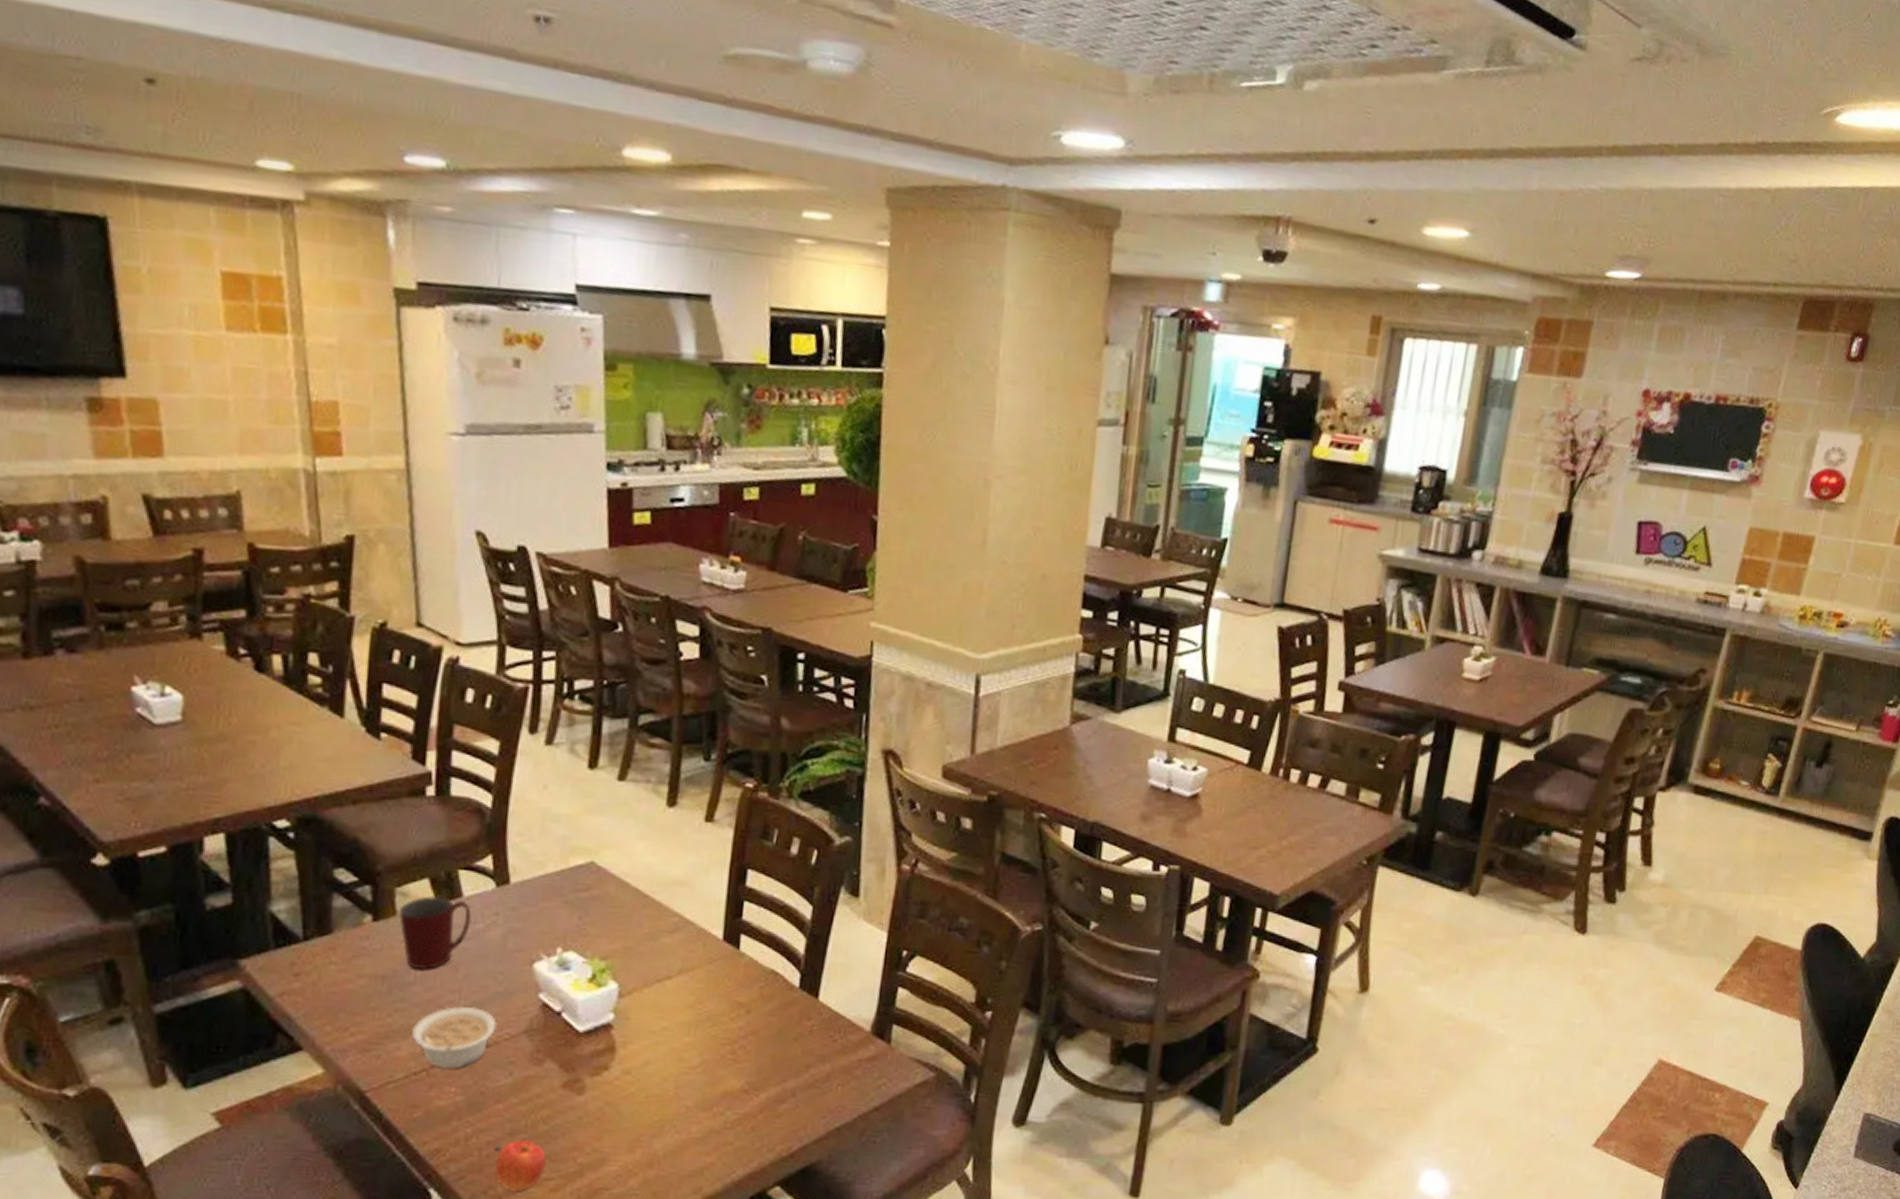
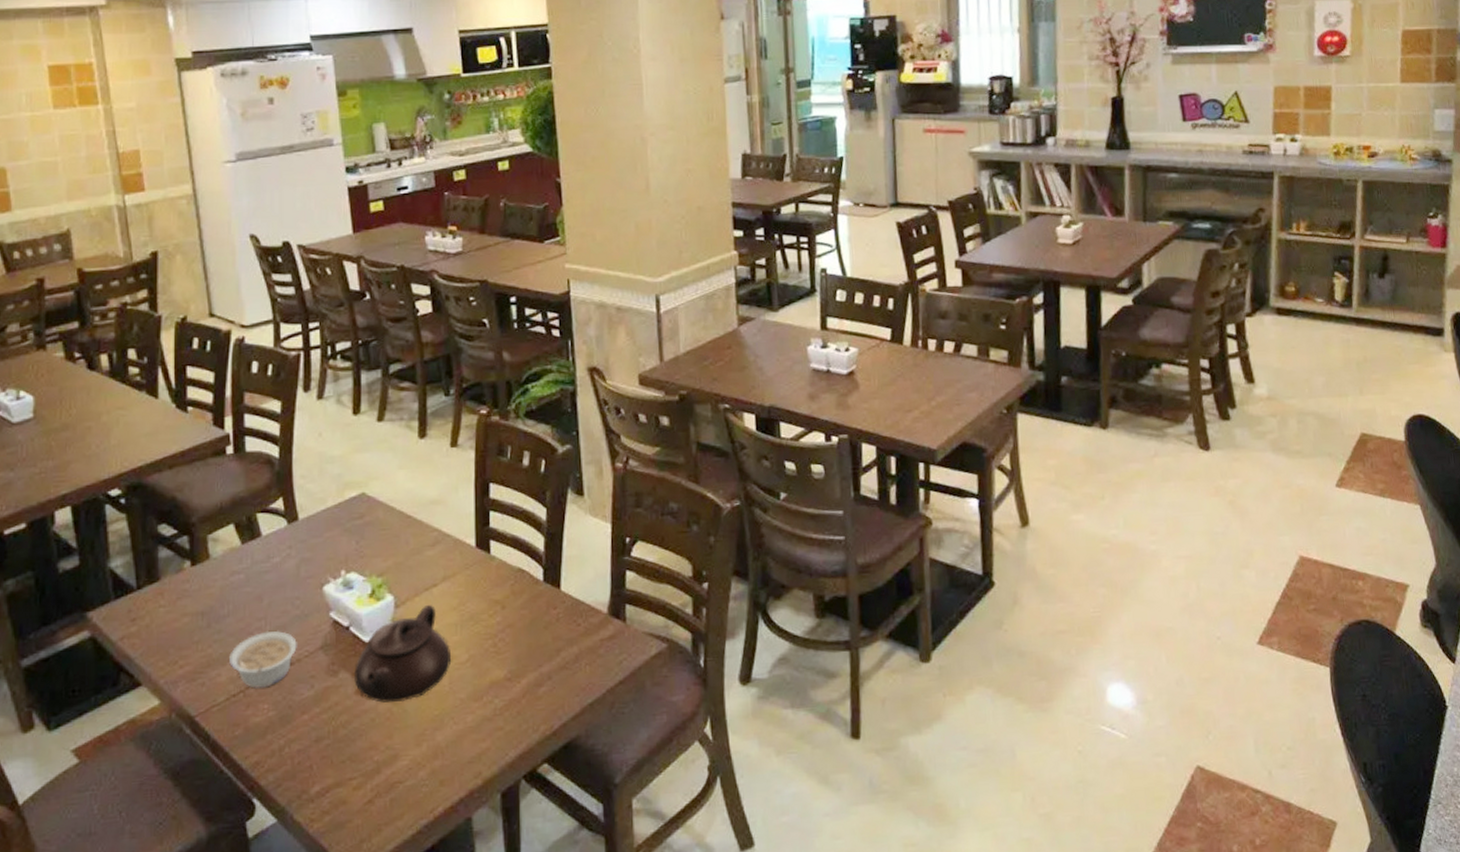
mug: present [399,896,472,969] -> none [212,538,270,603]
apple: present [493,1139,547,1192] -> none [303,744,348,794]
teapot: none [562,999,680,1102] -> present [354,605,451,703]

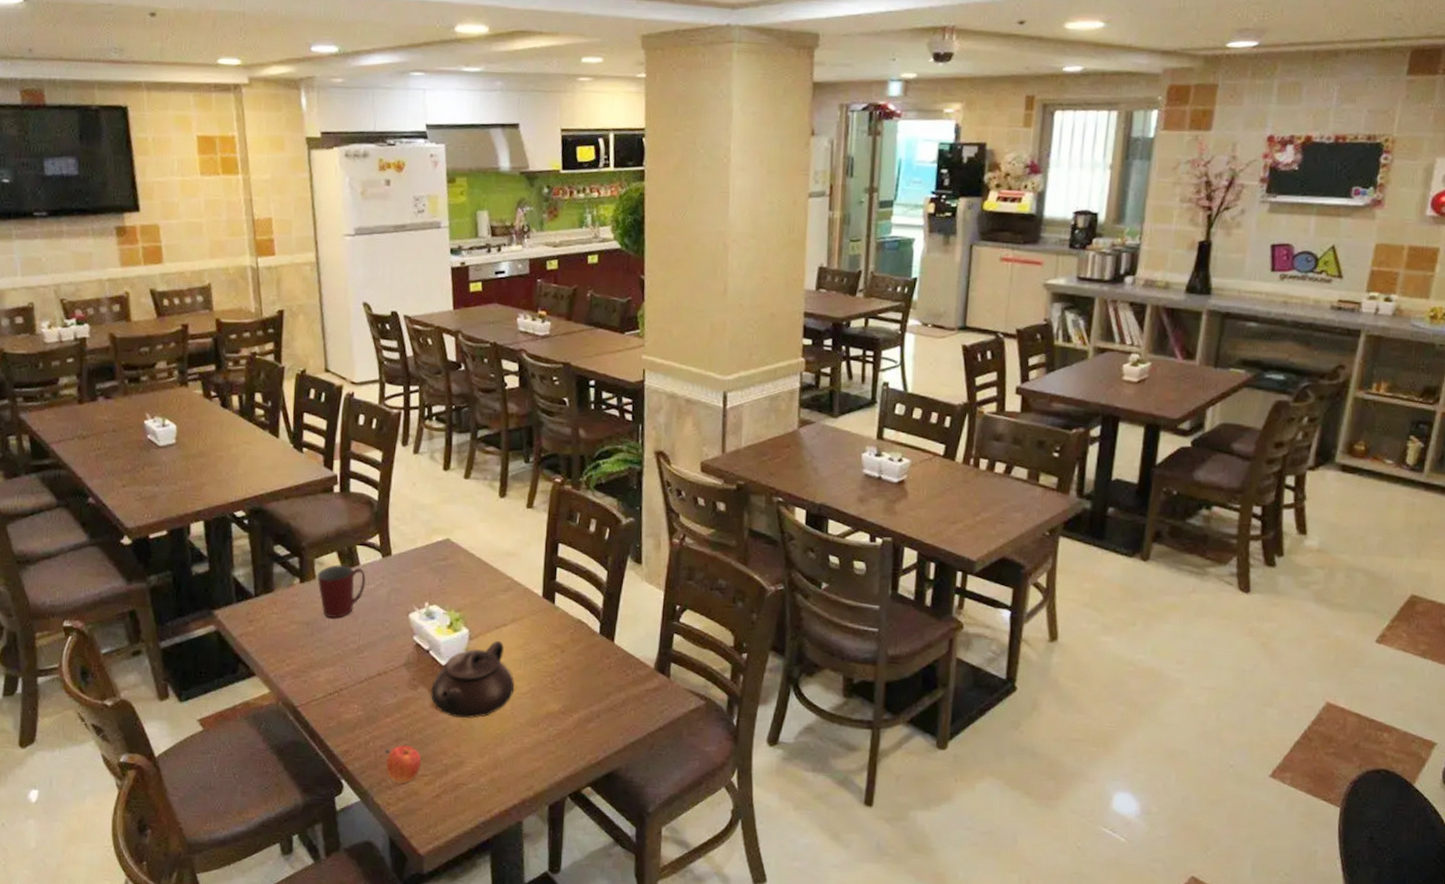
mug: none [212,538,270,603] -> present [318,564,366,618]
legume: present [229,630,297,688] -> none [328,644,385,691]
apple: none [303,744,348,794] -> present [385,745,422,784]

